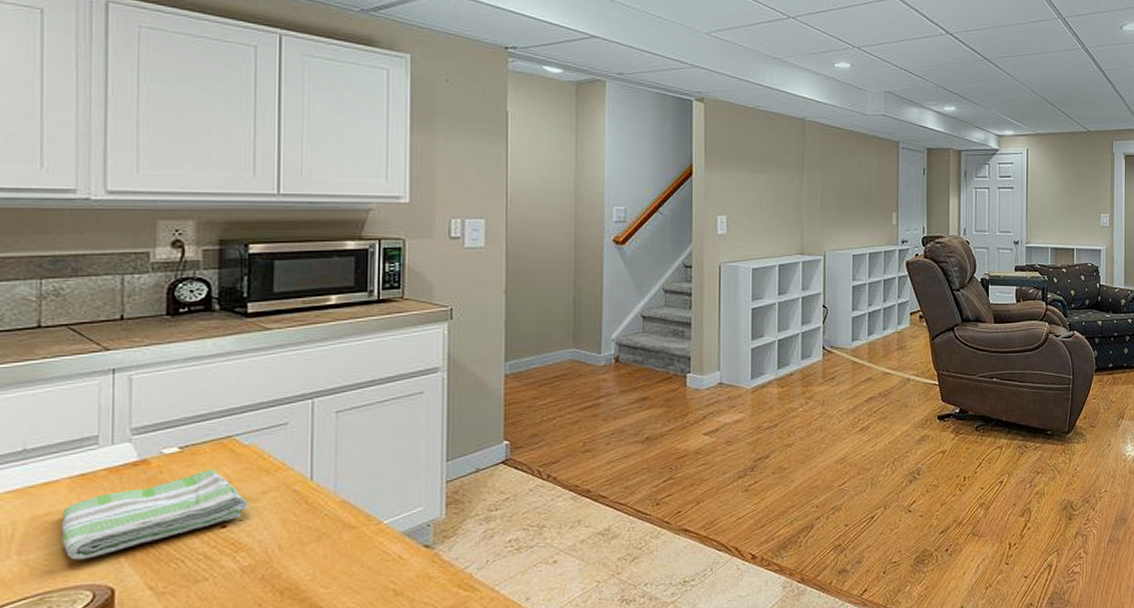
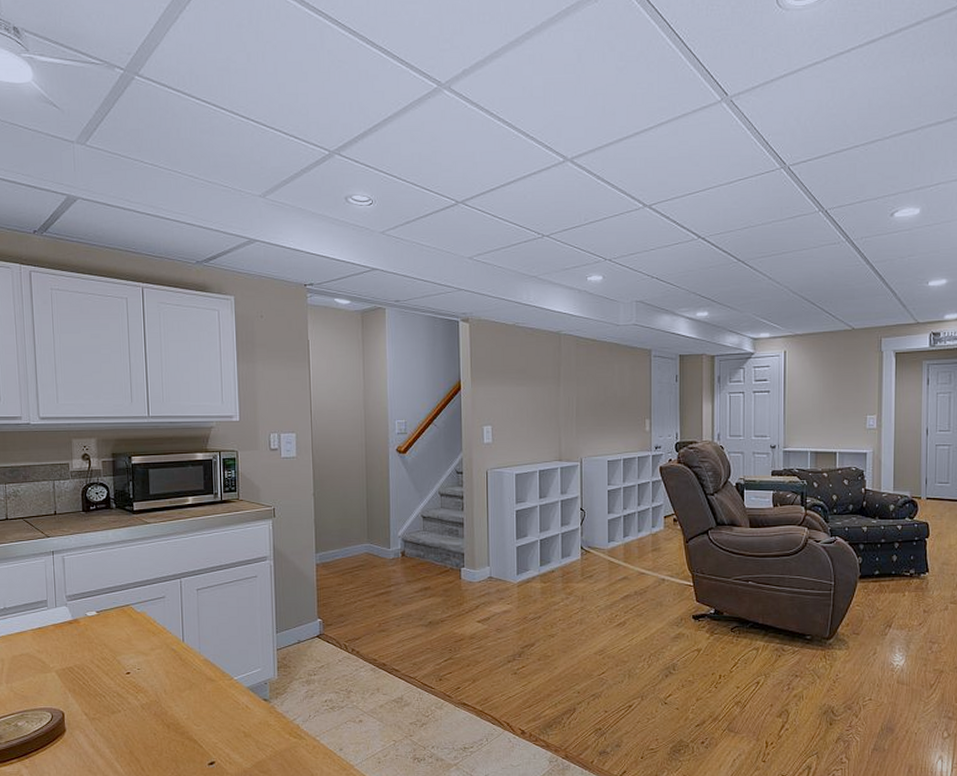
dish towel: present [60,469,248,560] -> none [29,629,143,690]

